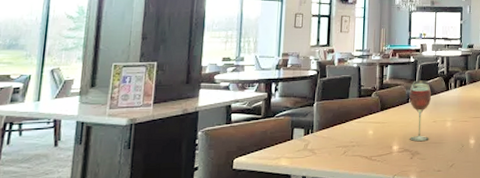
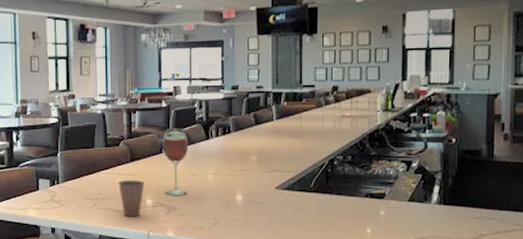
cup: none [368,128,392,163] -> present [117,180,145,217]

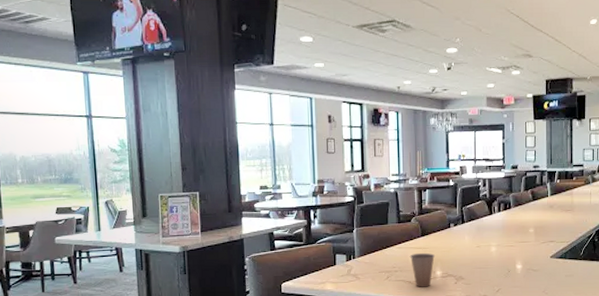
wineglass: present [162,128,189,196] -> none [450,204,474,267]

